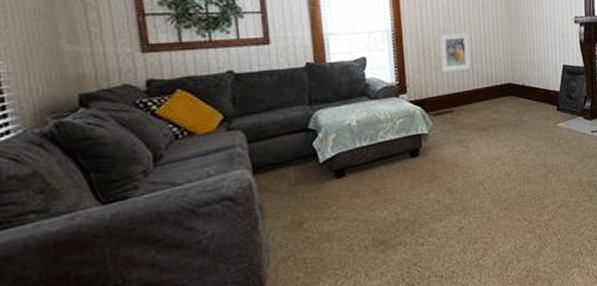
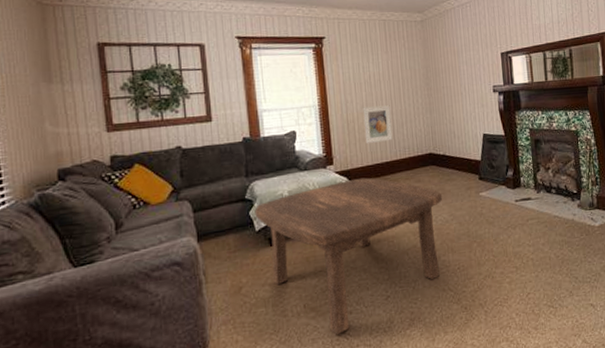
coffee table: none [319,107,520,267] -> present [254,177,443,335]

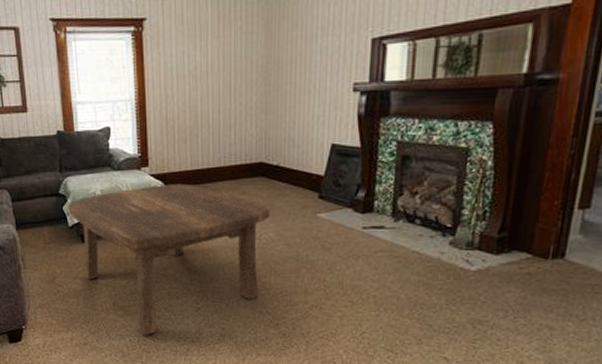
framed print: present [363,105,393,144] -> none [185,103,217,147]

